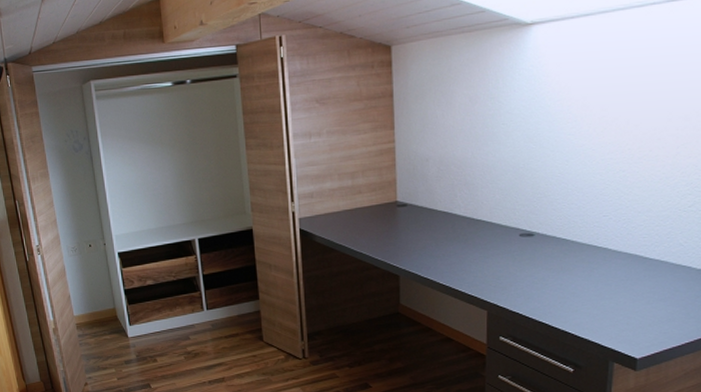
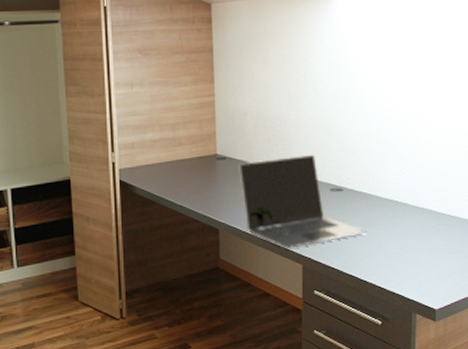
laptop: none [420,198,560,294] -> present [238,154,367,248]

